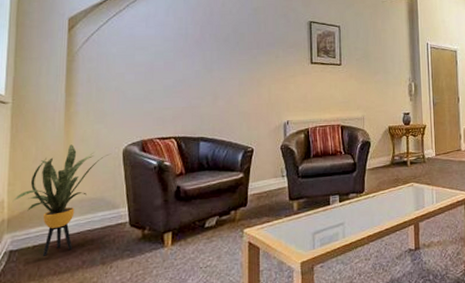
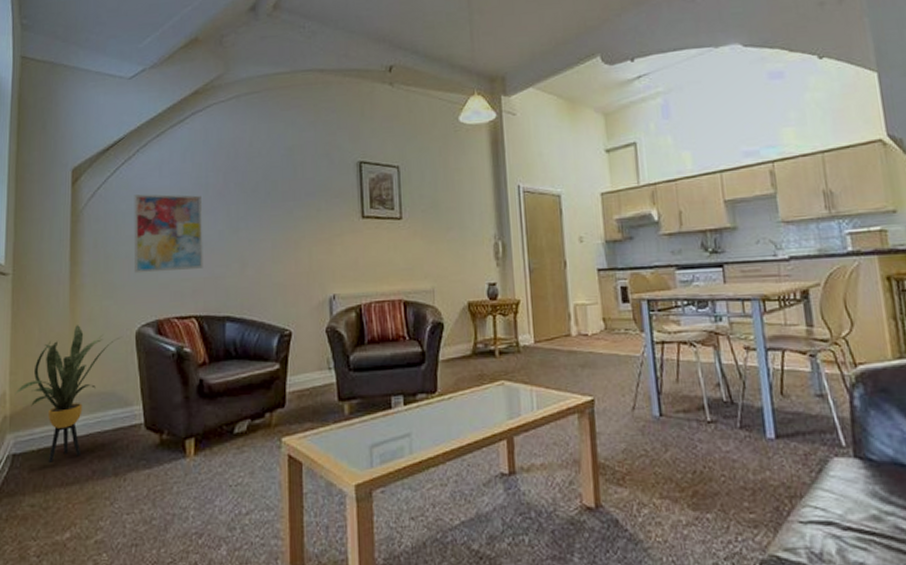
wall art: none [123,40,183,103] -> present [134,194,203,274]

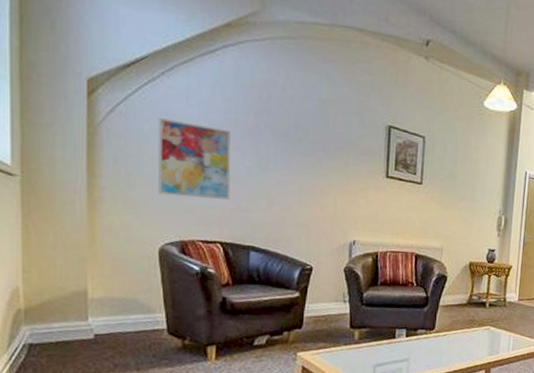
house plant: present [15,325,123,463] -> none [29,235,145,354]

